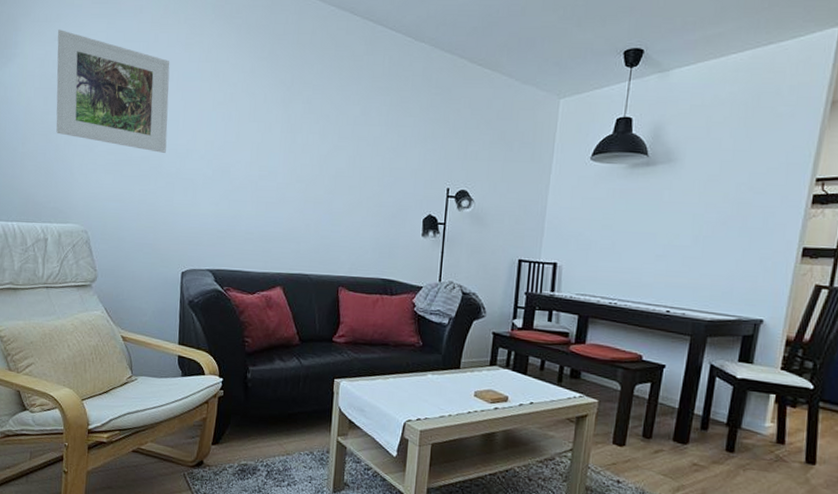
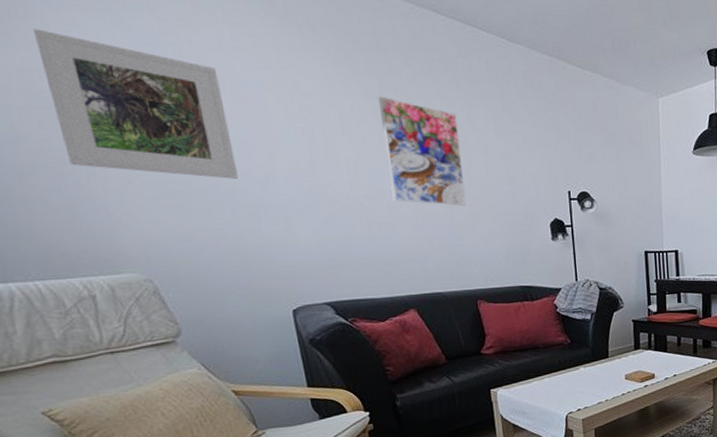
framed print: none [283,88,354,194] -> present [378,96,467,207]

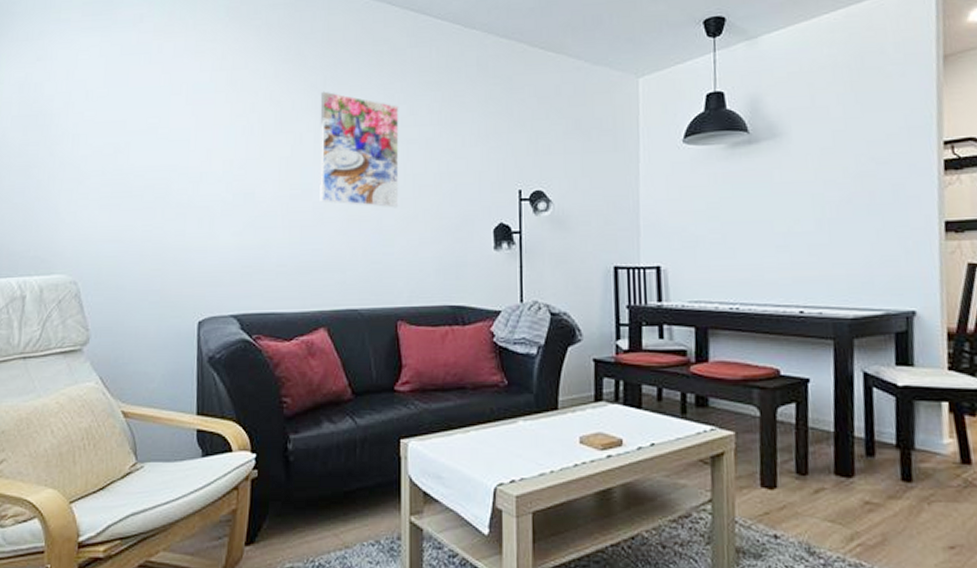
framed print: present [34,29,238,179] -> none [37,48,178,179]

